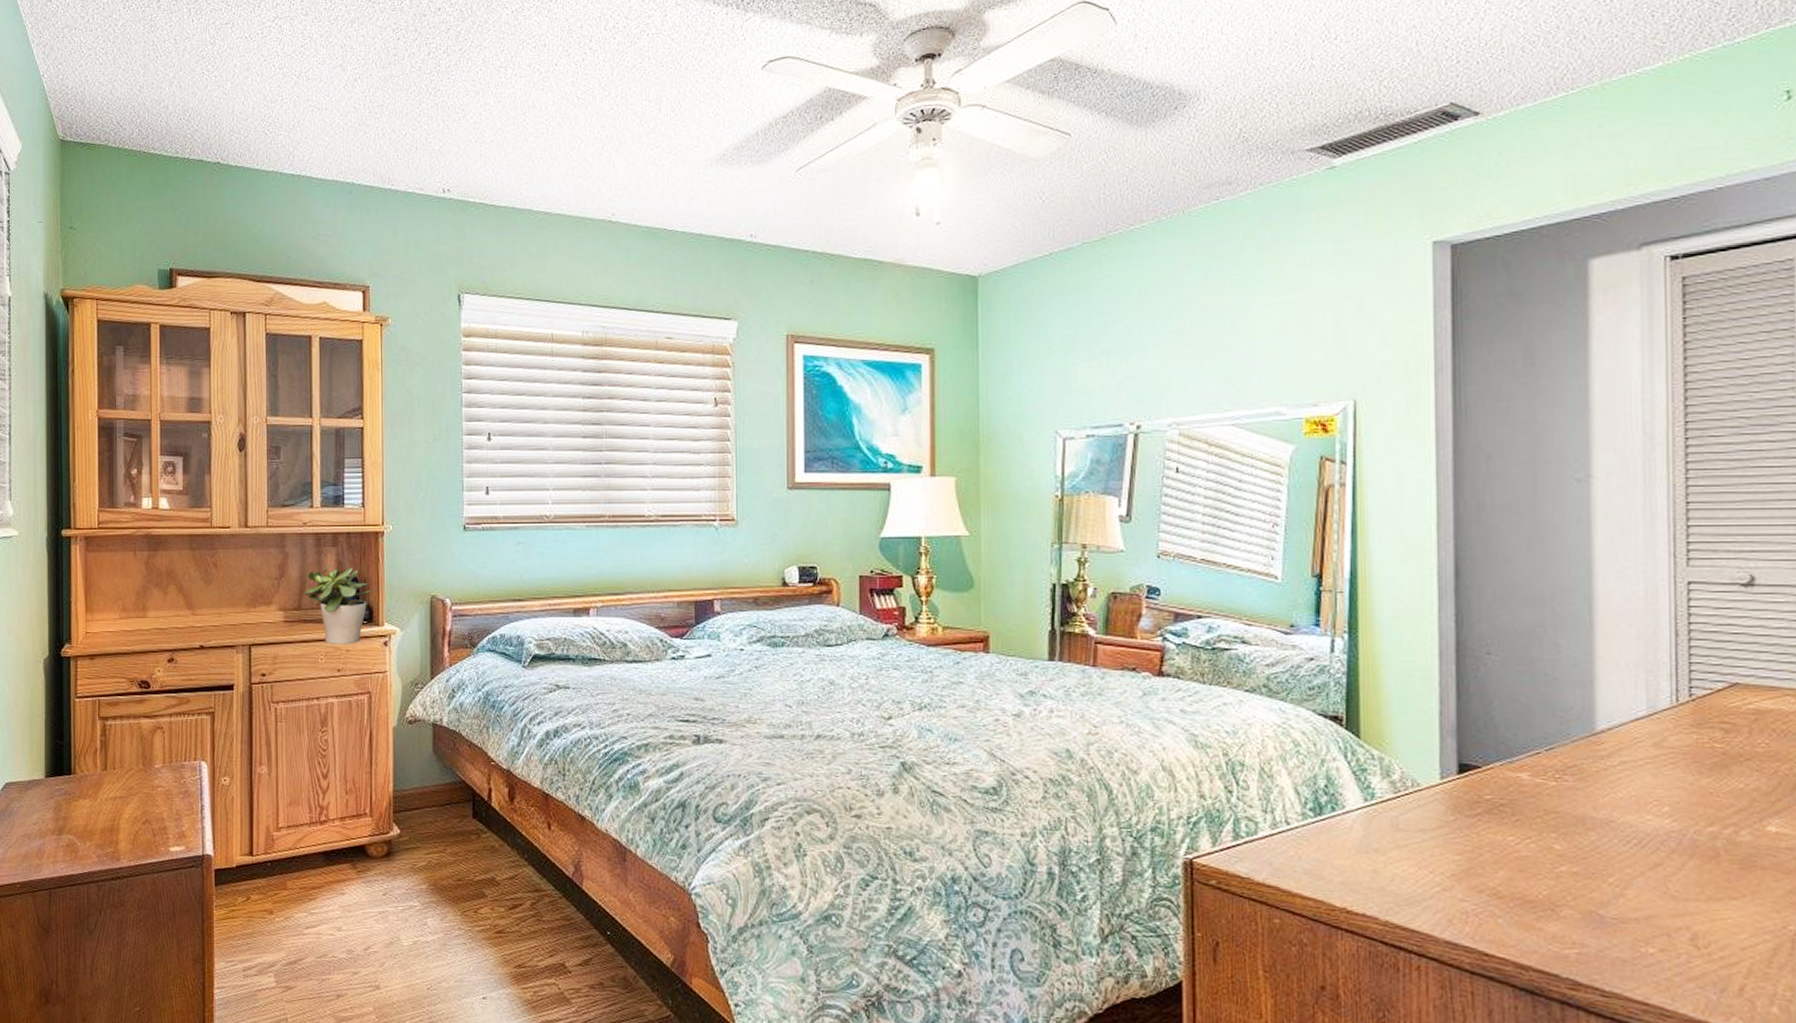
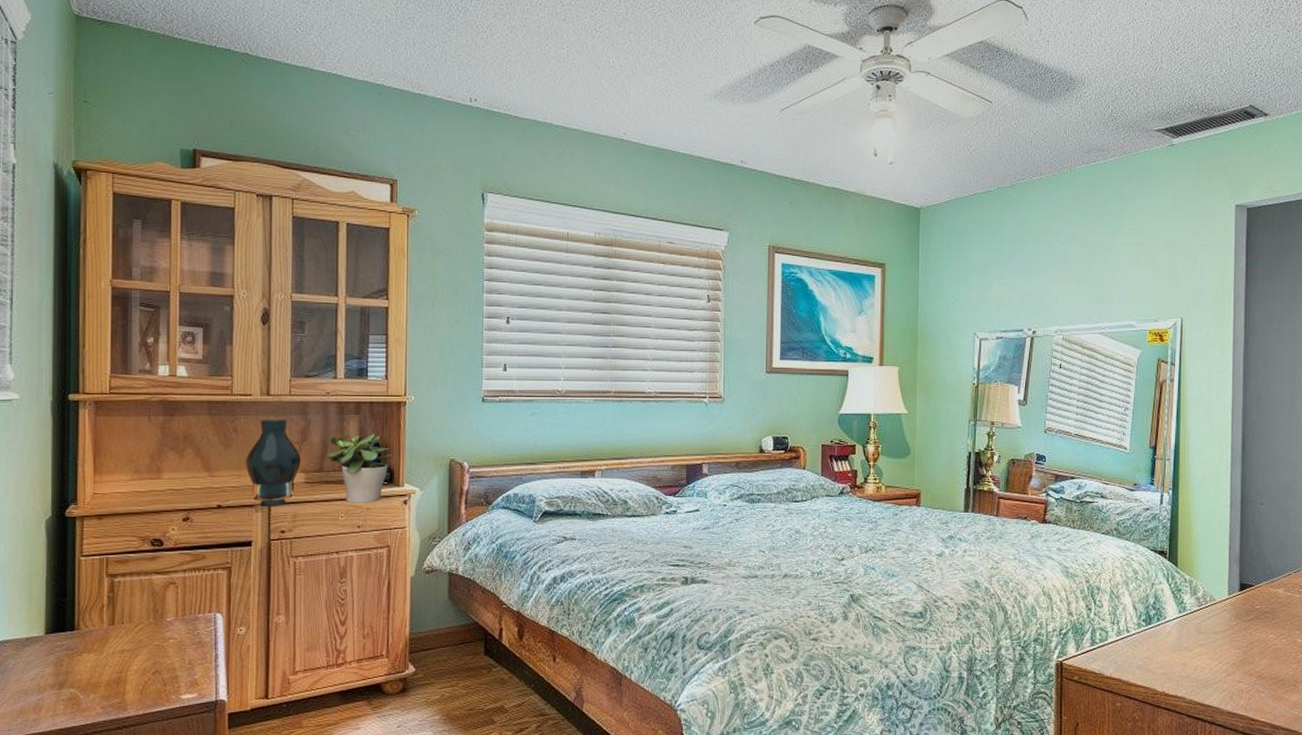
vase: none [225,552,280,648] -> present [245,419,301,507]

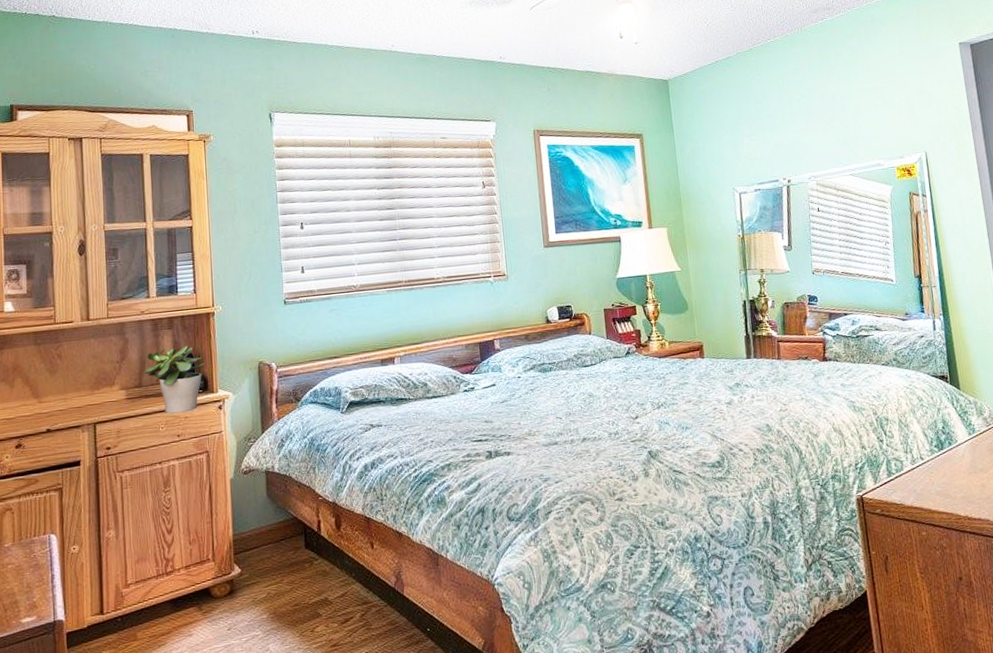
vase: present [245,419,301,507] -> none [70,341,122,427]

